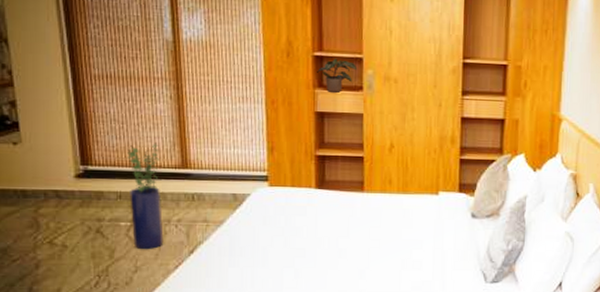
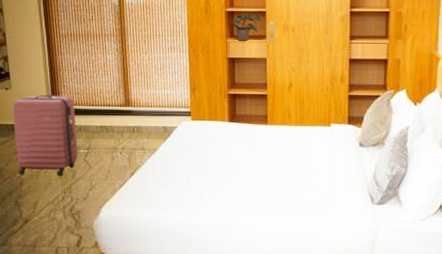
suitcase: none [23,151,118,256] -> present [12,94,78,177]
vase: present [127,142,164,249] -> none [85,86,112,171]

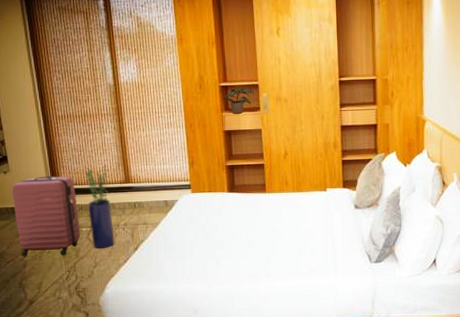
vase: none [85,86,112,171] -> present [85,164,115,248]

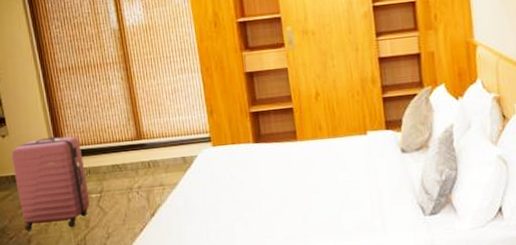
vase: present [85,164,115,248] -> none [91,120,129,217]
potted plant: present [223,86,255,115] -> none [242,21,278,54]

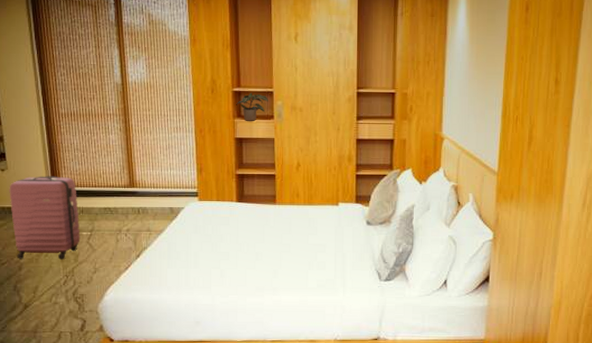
potted plant: none [242,21,278,54] -> present [236,92,269,122]

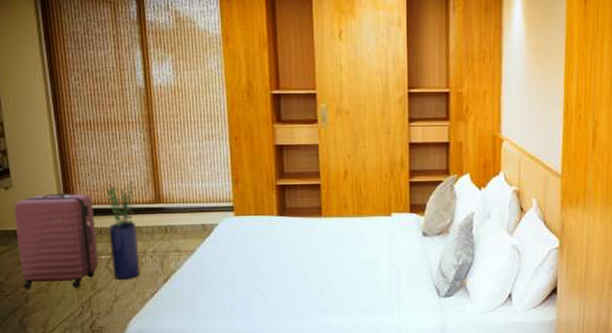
vase: none [87,167,116,254] -> present [106,181,140,280]
potted plant: present [236,92,269,122] -> none [275,95,312,127]

